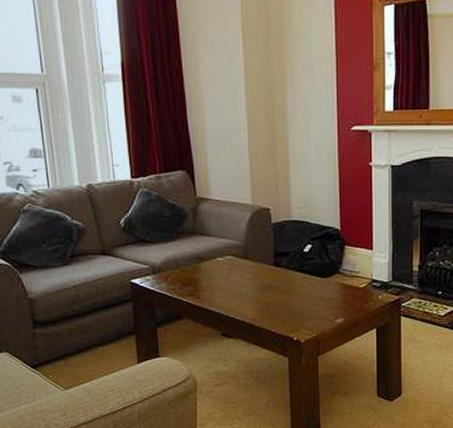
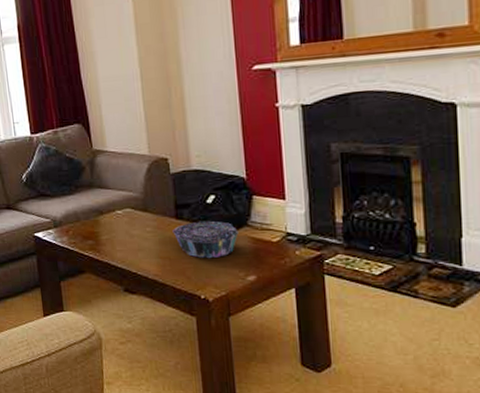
decorative bowl: none [271,268,331,304] -> present [172,220,239,259]

